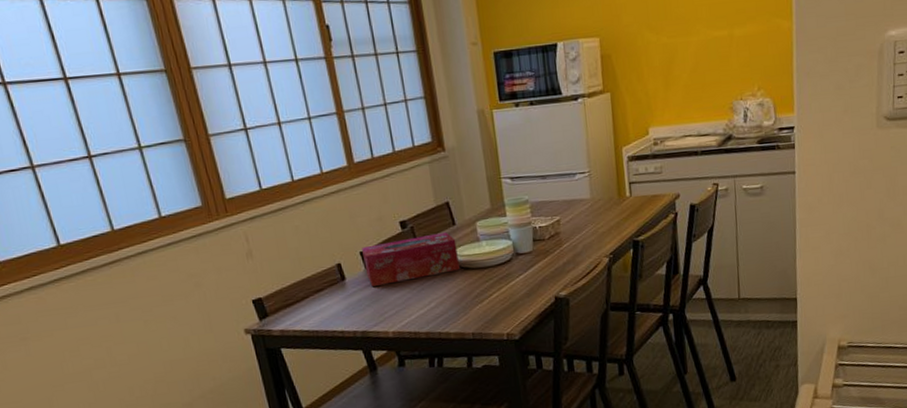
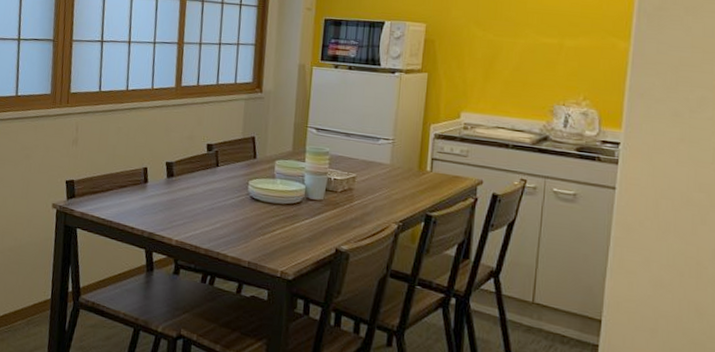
tissue box: present [362,232,460,286] -> none [167,158,253,200]

